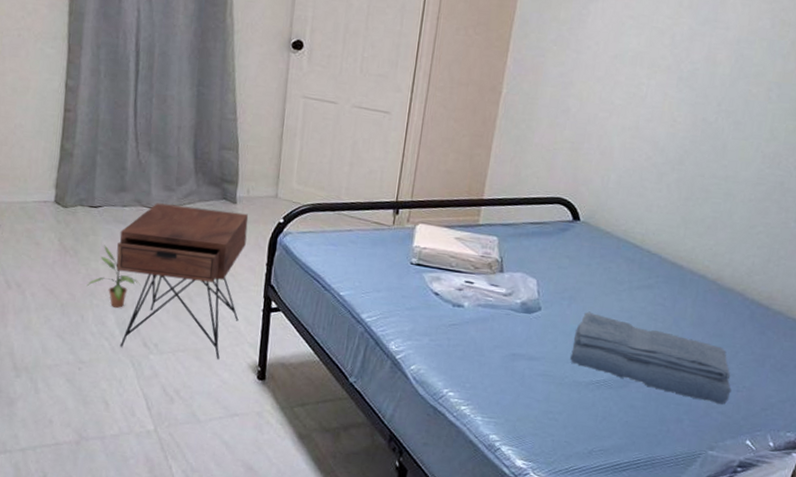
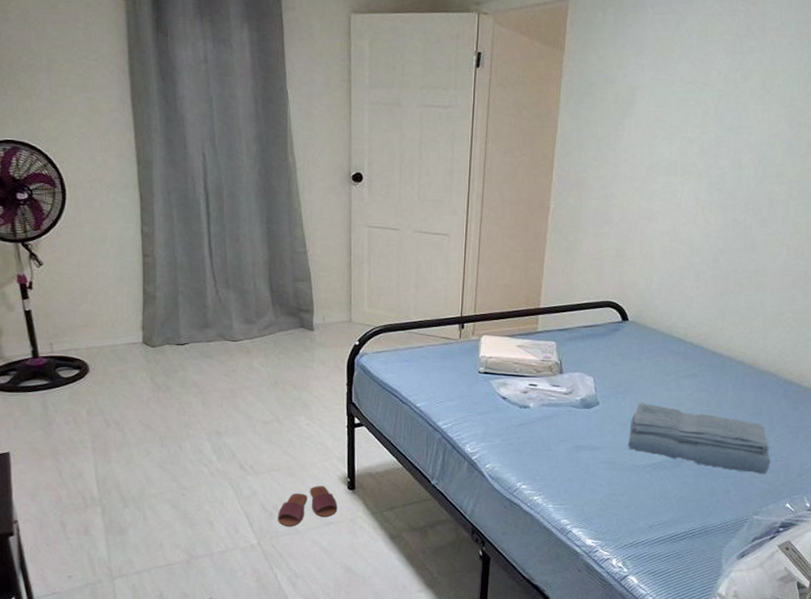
potted plant: present [87,245,141,308] -> none [181,379,232,436]
nightstand: present [116,203,249,359] -> none [206,336,326,475]
slippers: none [178,372,245,415] -> present [277,486,338,526]

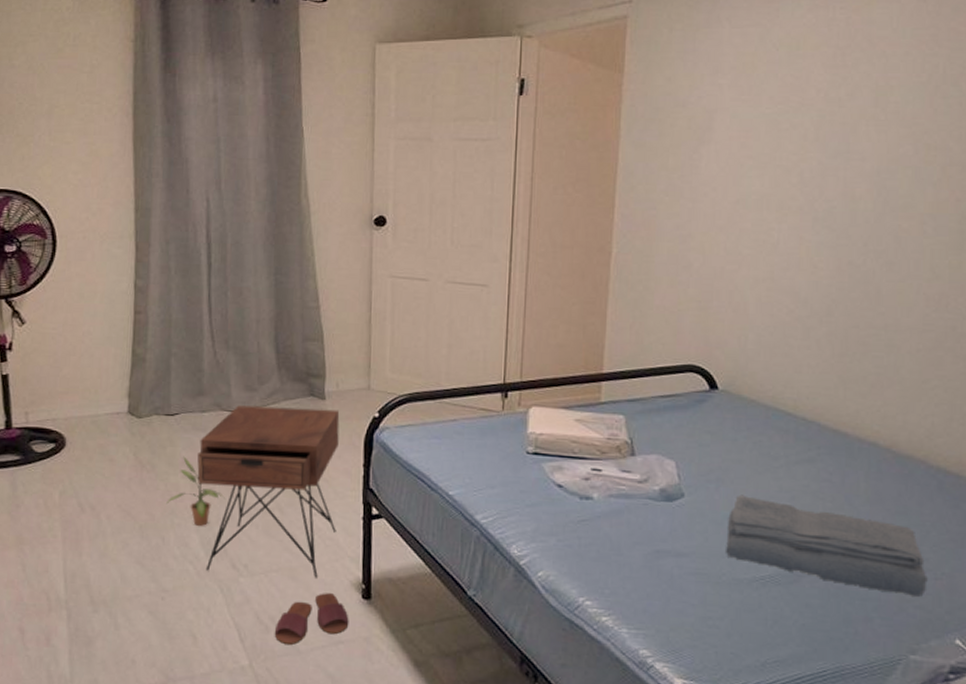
potted plant: none [181,379,232,436] -> present [166,456,225,526]
nightstand: none [206,336,326,475] -> present [197,405,340,578]

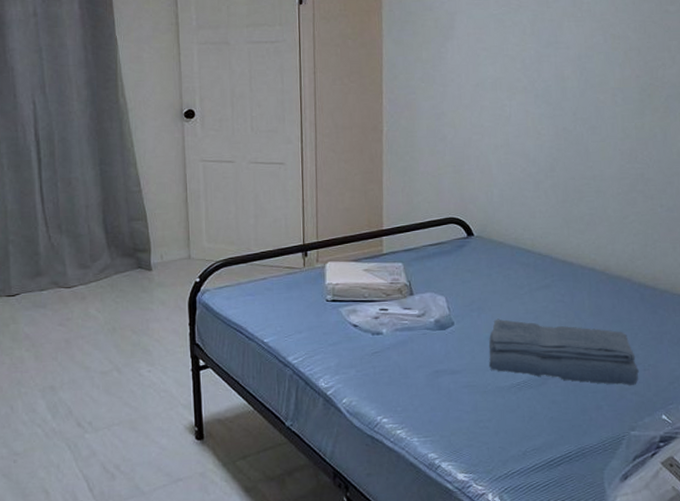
potted plant: present [166,456,225,526] -> none [13,331,67,392]
nightstand: present [197,405,340,578] -> none [39,278,169,431]
slippers: present [274,593,349,645] -> none [120,438,186,488]

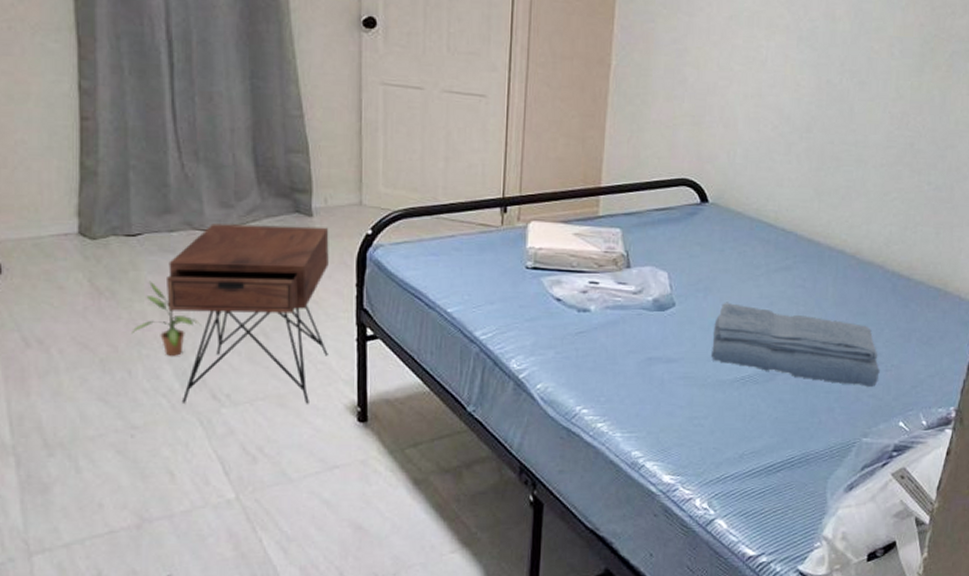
potted plant: none [13,331,67,392] -> present [131,281,201,356]
nightstand: none [39,278,169,431] -> present [167,224,329,404]

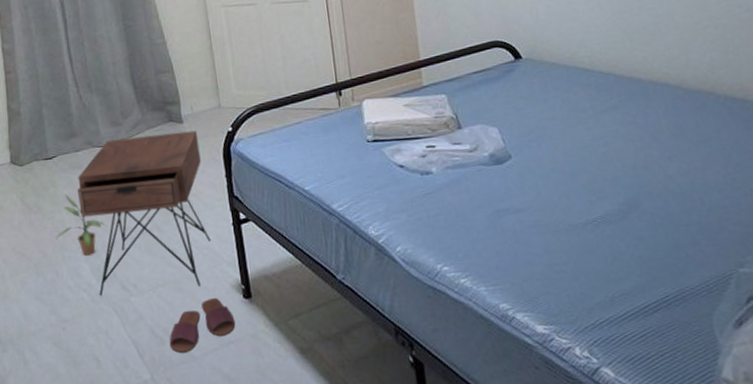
slippers: none [263,418,344,473] -> present [169,298,236,353]
towel: present [711,302,880,387] -> none [553,147,740,215]

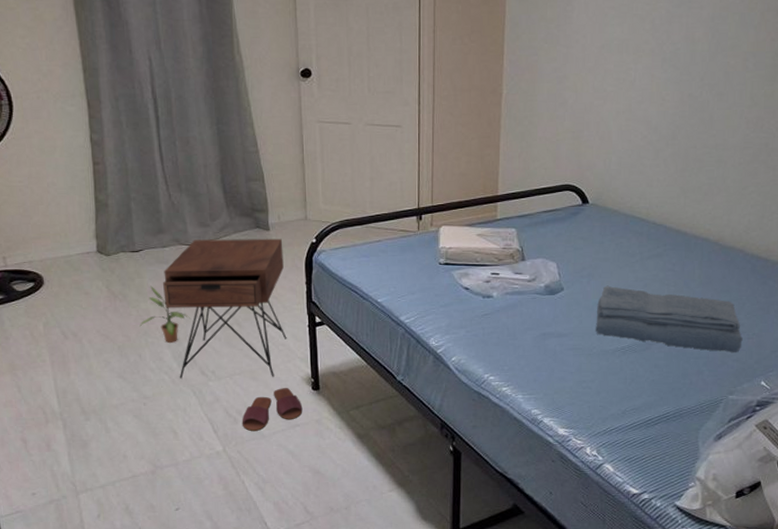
towel: none [553,147,740,215] -> present [596,285,743,352]

